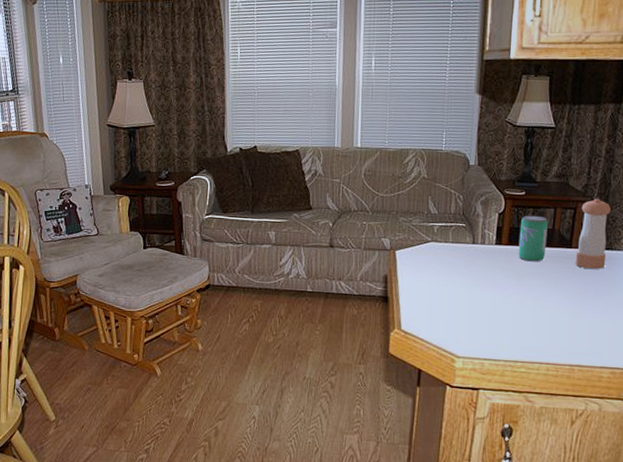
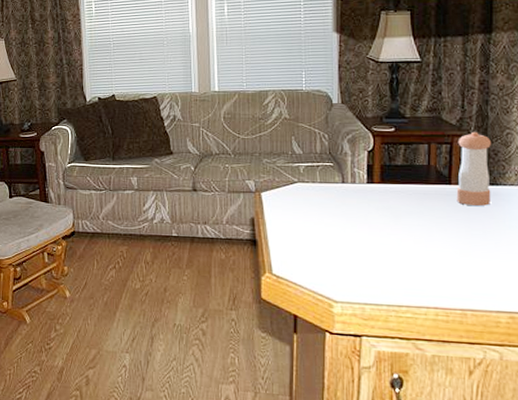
beverage can: present [518,215,548,262] -> none [392,152,423,200]

